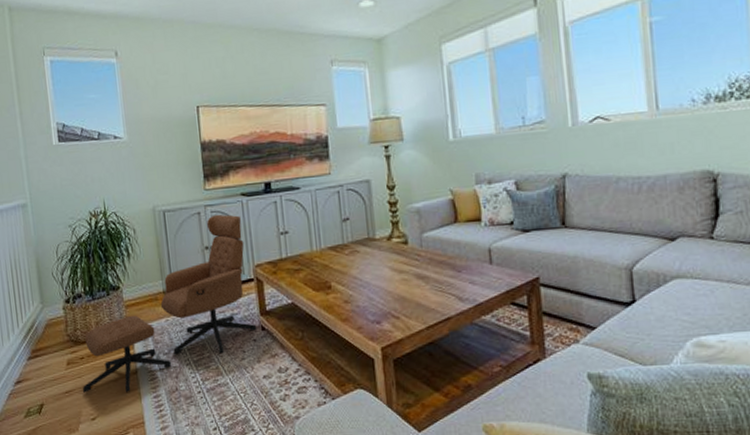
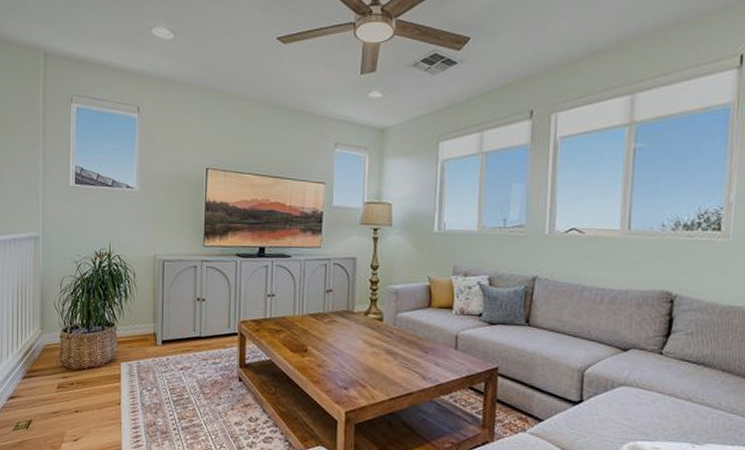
lounge chair: present [83,214,257,393] -> none [69,270,235,420]

